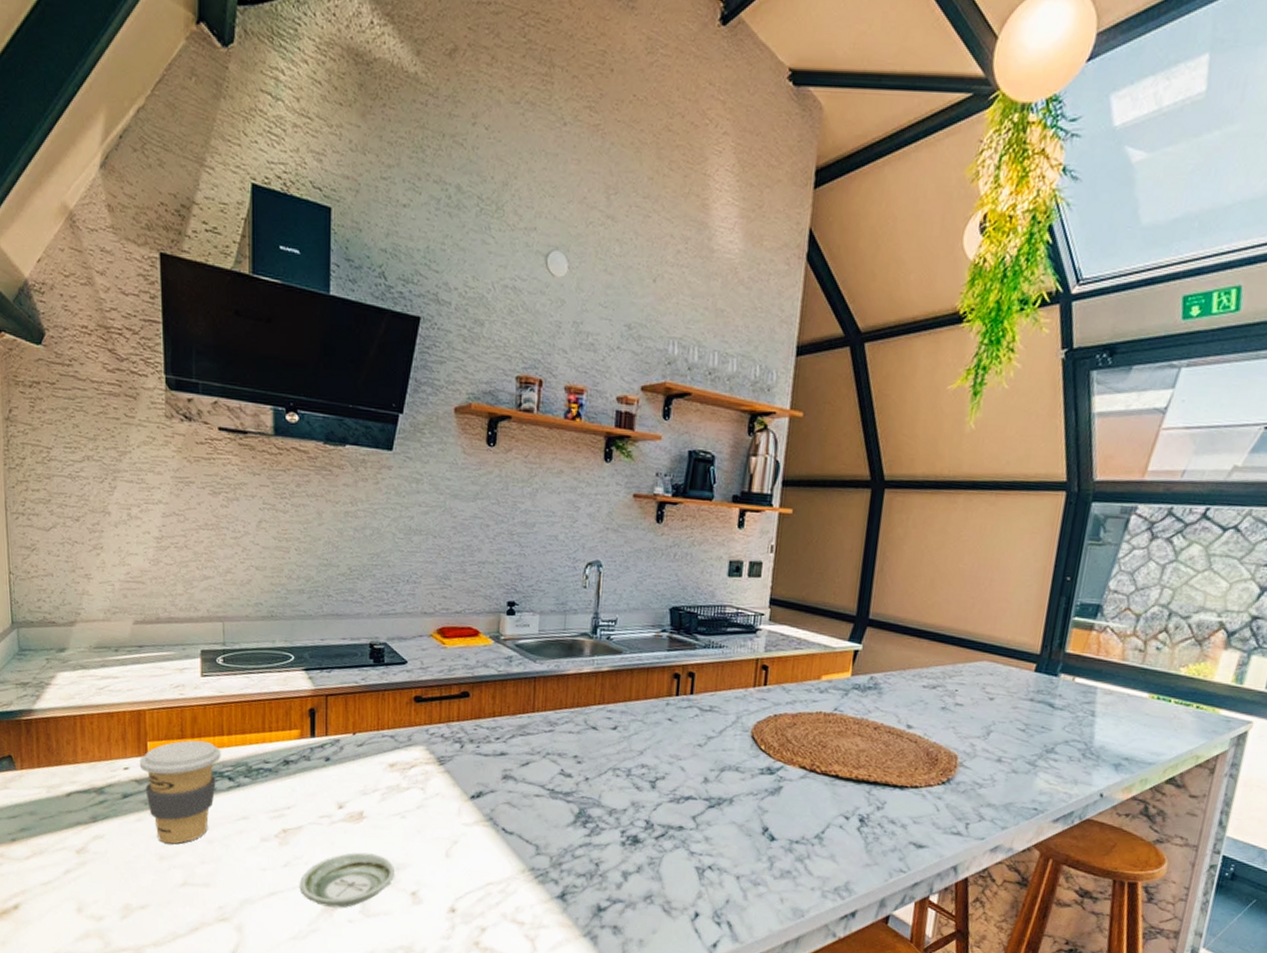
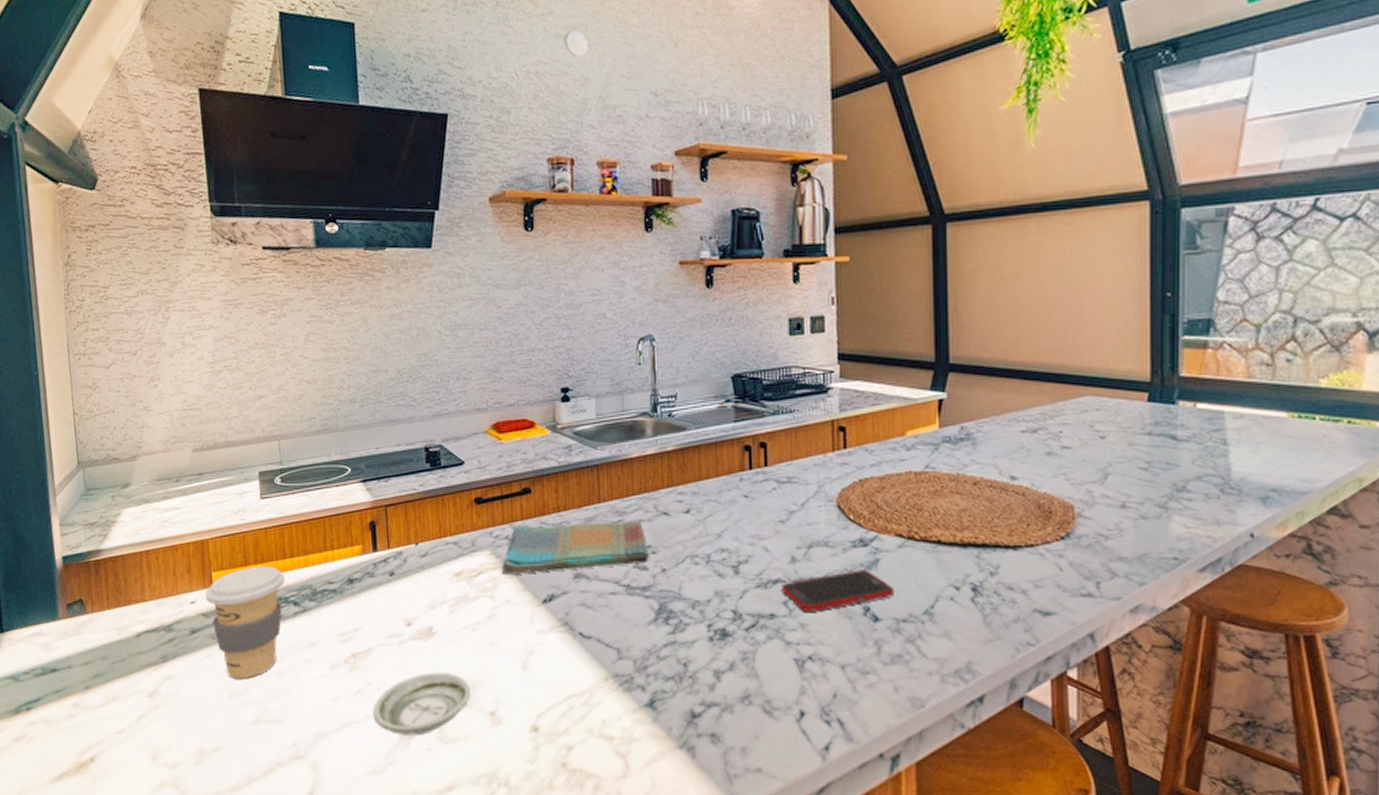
dish towel: none [433,726,575,772] -> present [501,520,649,574]
cell phone: none [692,794,792,828] -> present [782,570,894,612]

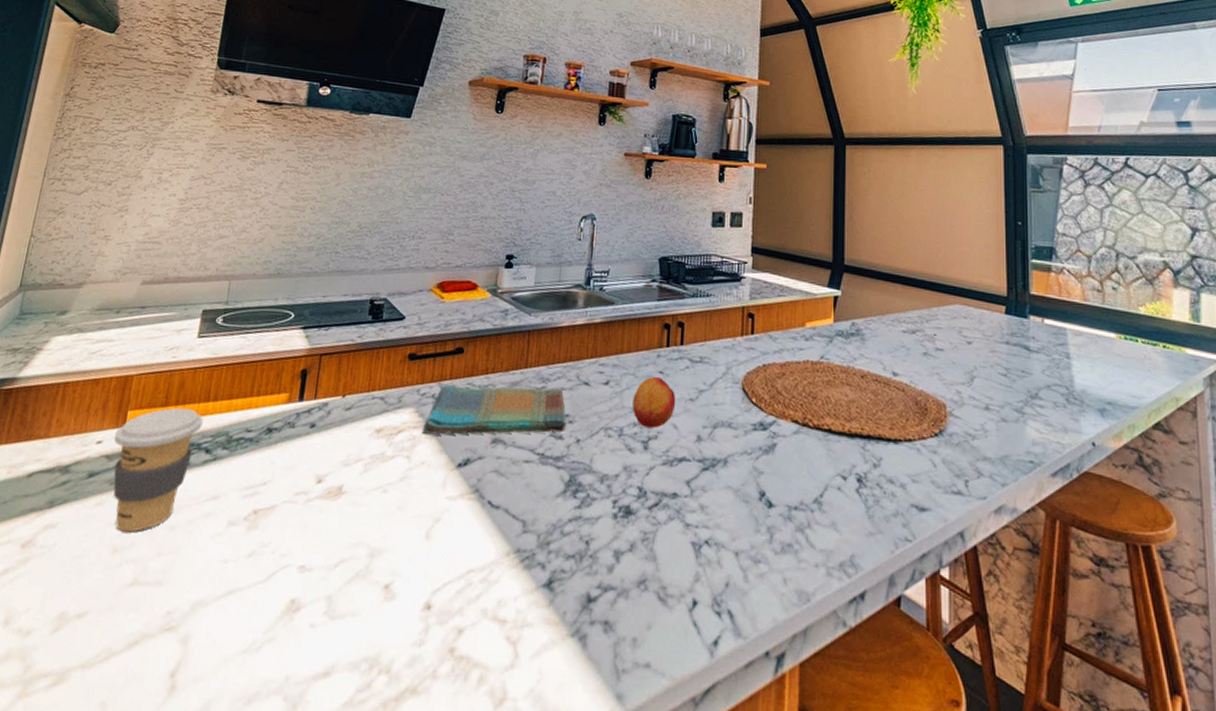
saucer: present [372,672,471,736] -> none [261,536,370,609]
fruit: none [718,500,765,553] -> present [632,376,676,428]
cell phone: present [782,570,894,612] -> none [686,453,788,494]

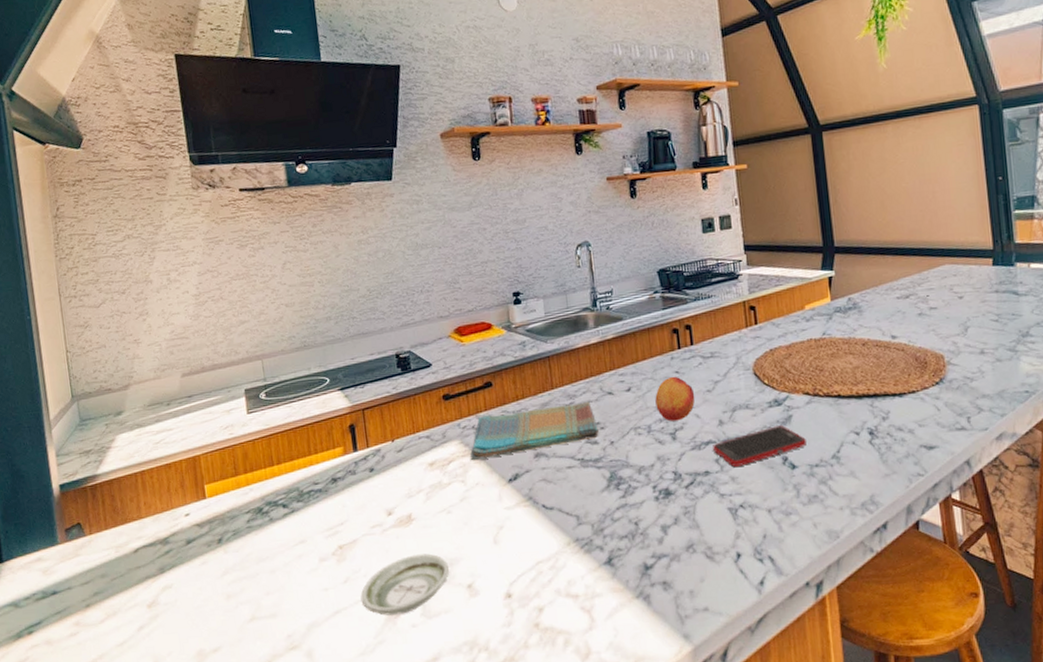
coffee cup: present [113,407,203,533] -> none [198,474,274,582]
saucer: none [261,536,370,609] -> present [360,553,450,616]
cell phone: none [686,453,788,494] -> present [713,425,807,467]

